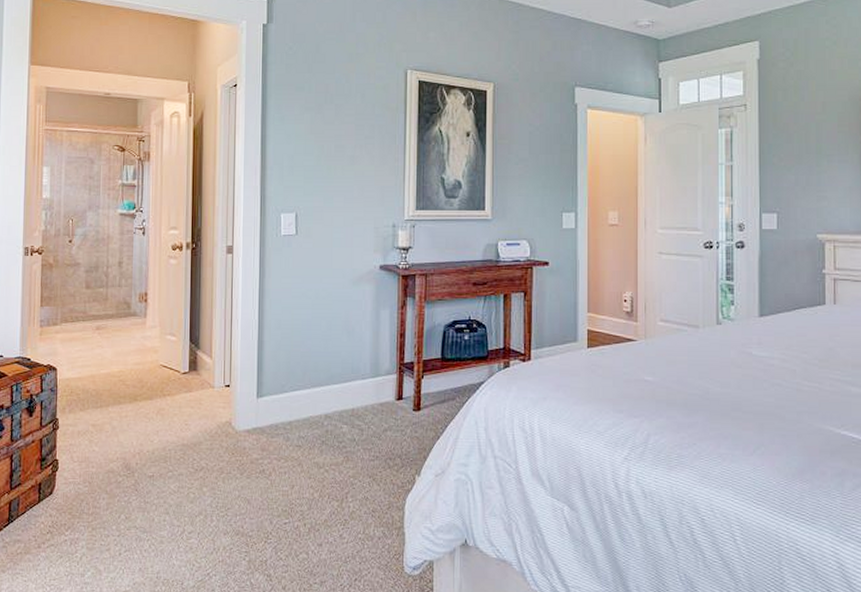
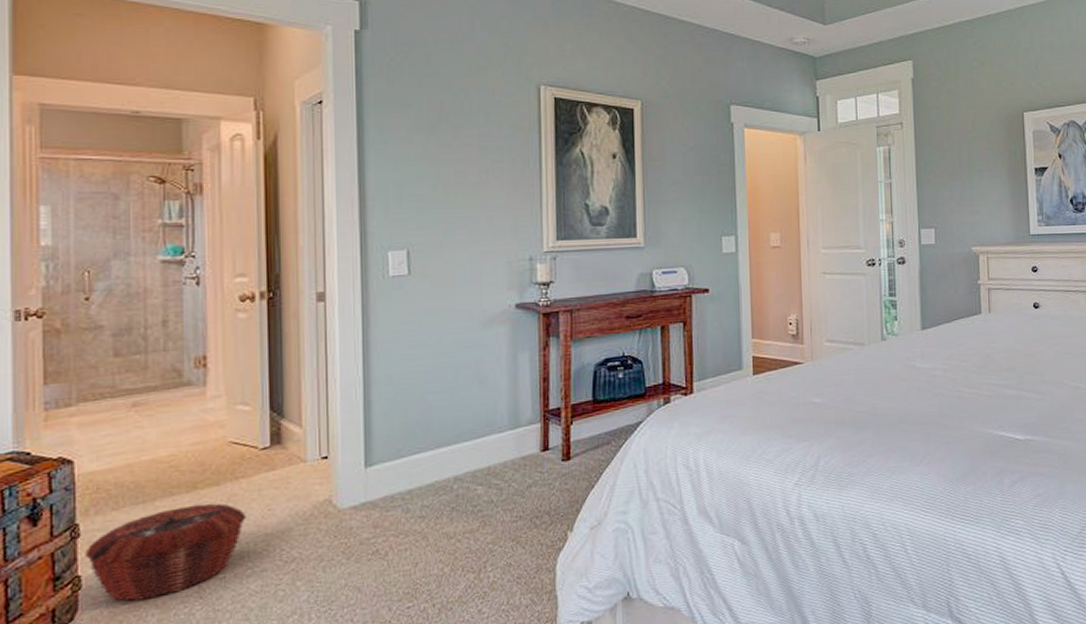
woven basket: none [61,413,170,485] -> present [84,503,246,601]

